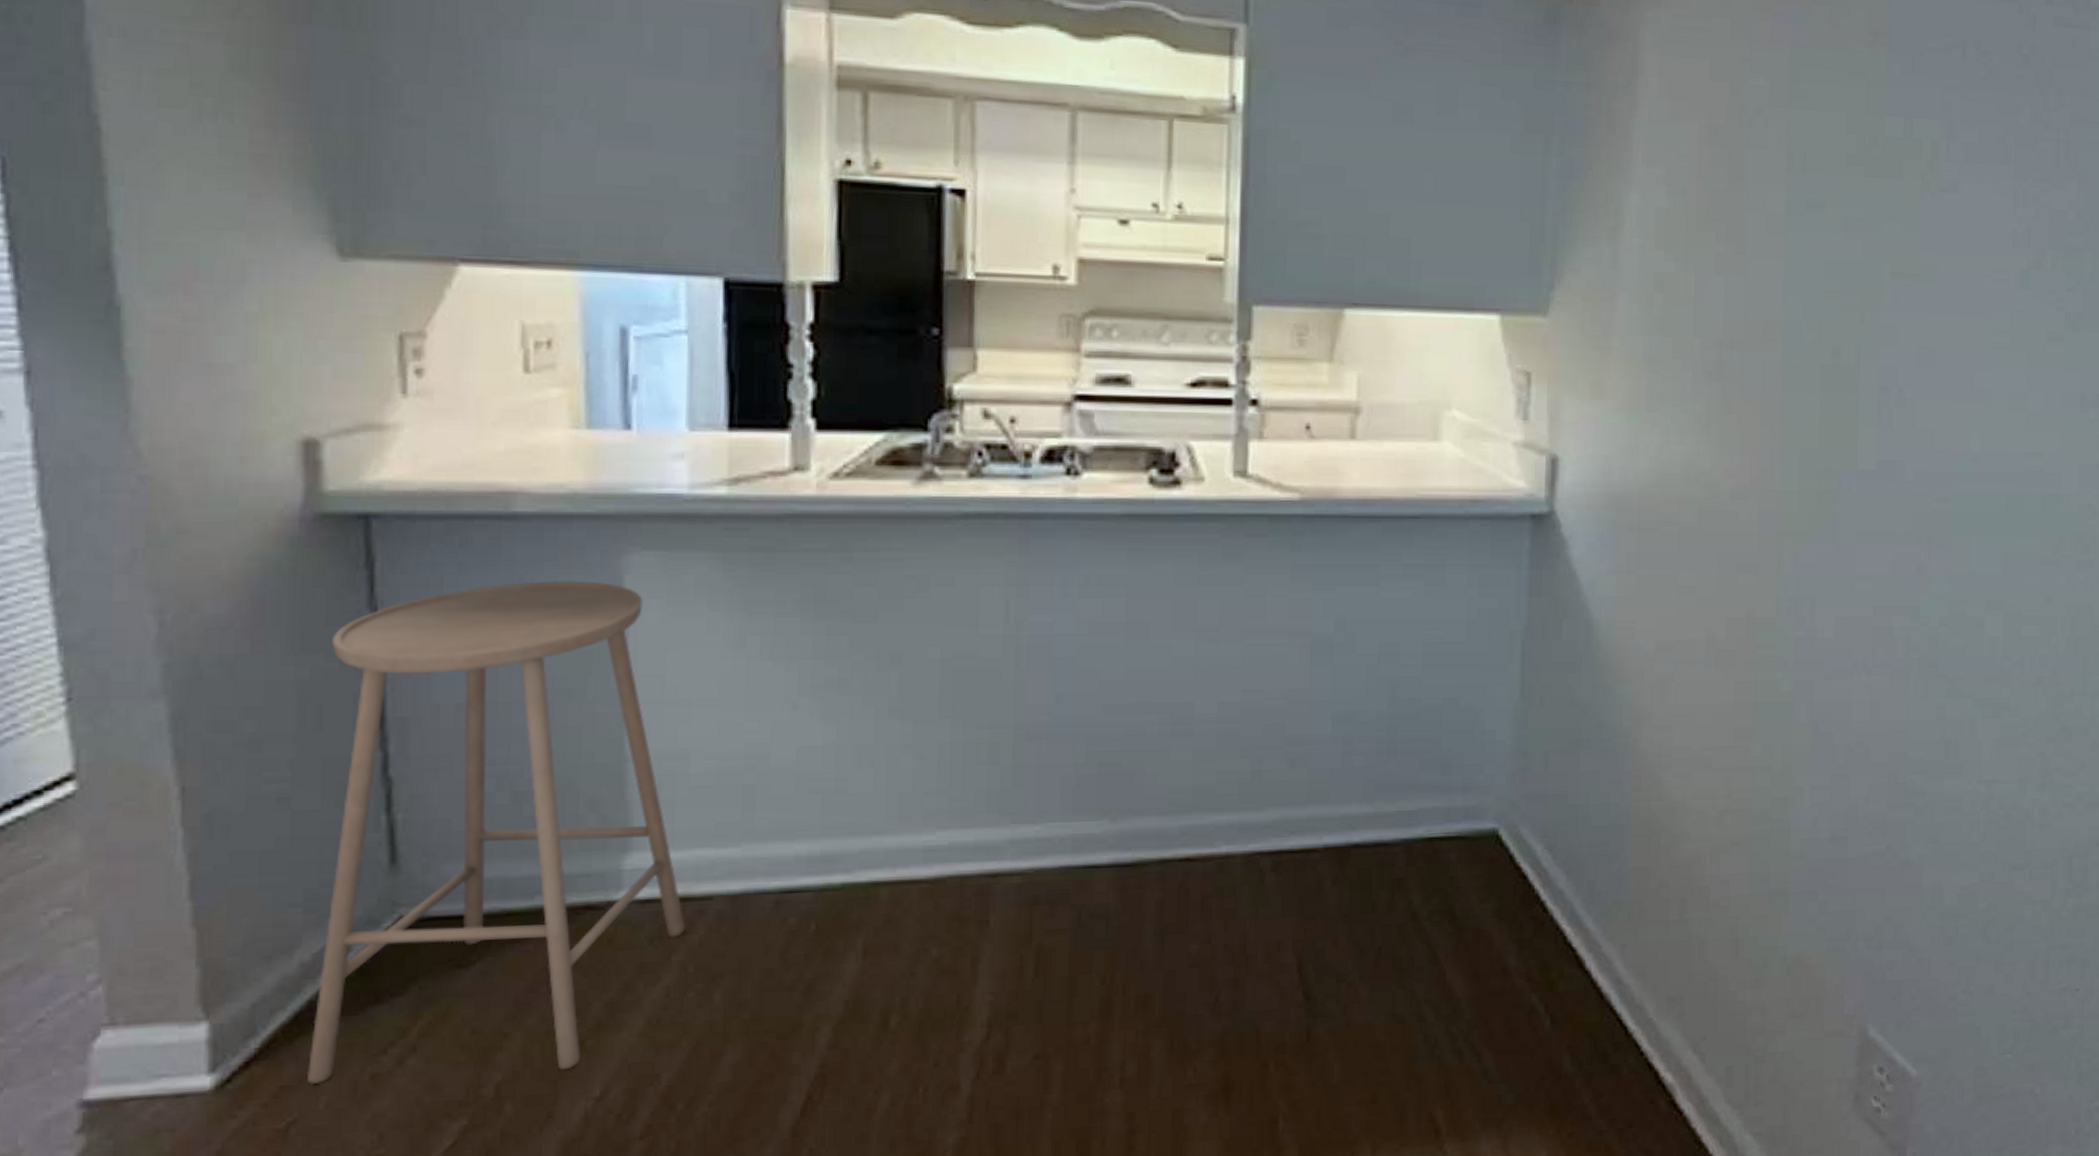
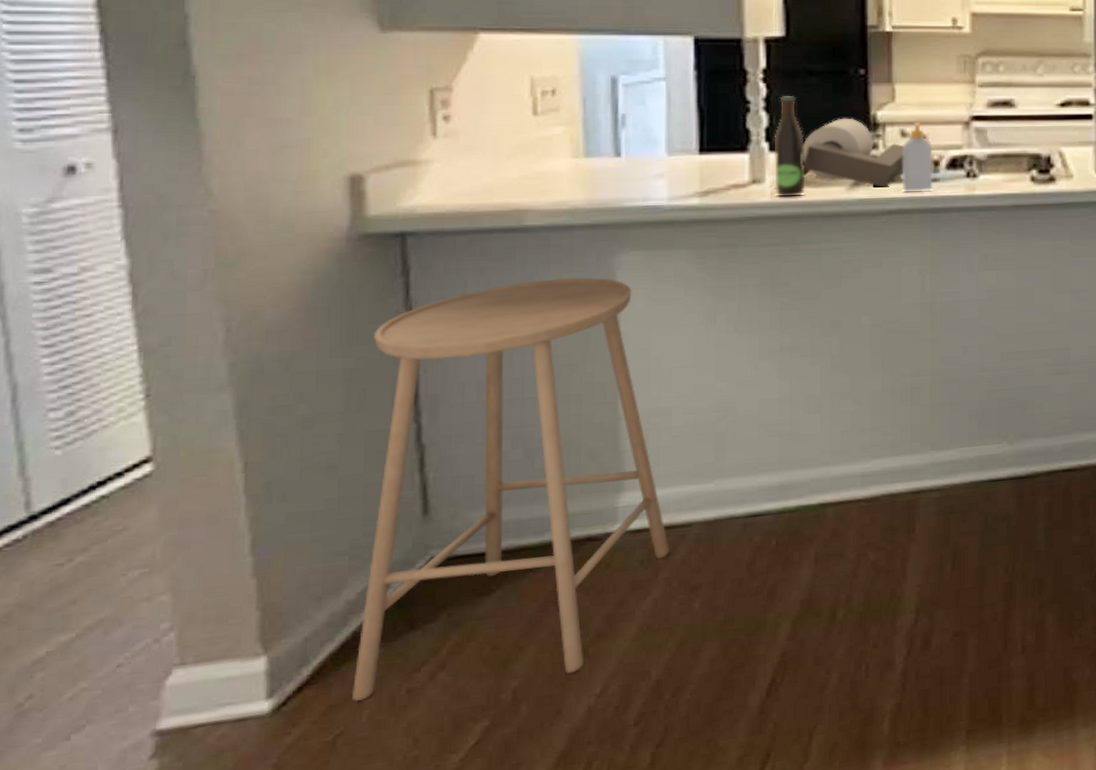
bottle: none [821,360,861,491] -> present [773,96,805,198]
paper towel holder: none [858,391,987,483] -> present [803,118,904,187]
soap bottle: none [984,400,1024,491] -> present [903,122,933,192]

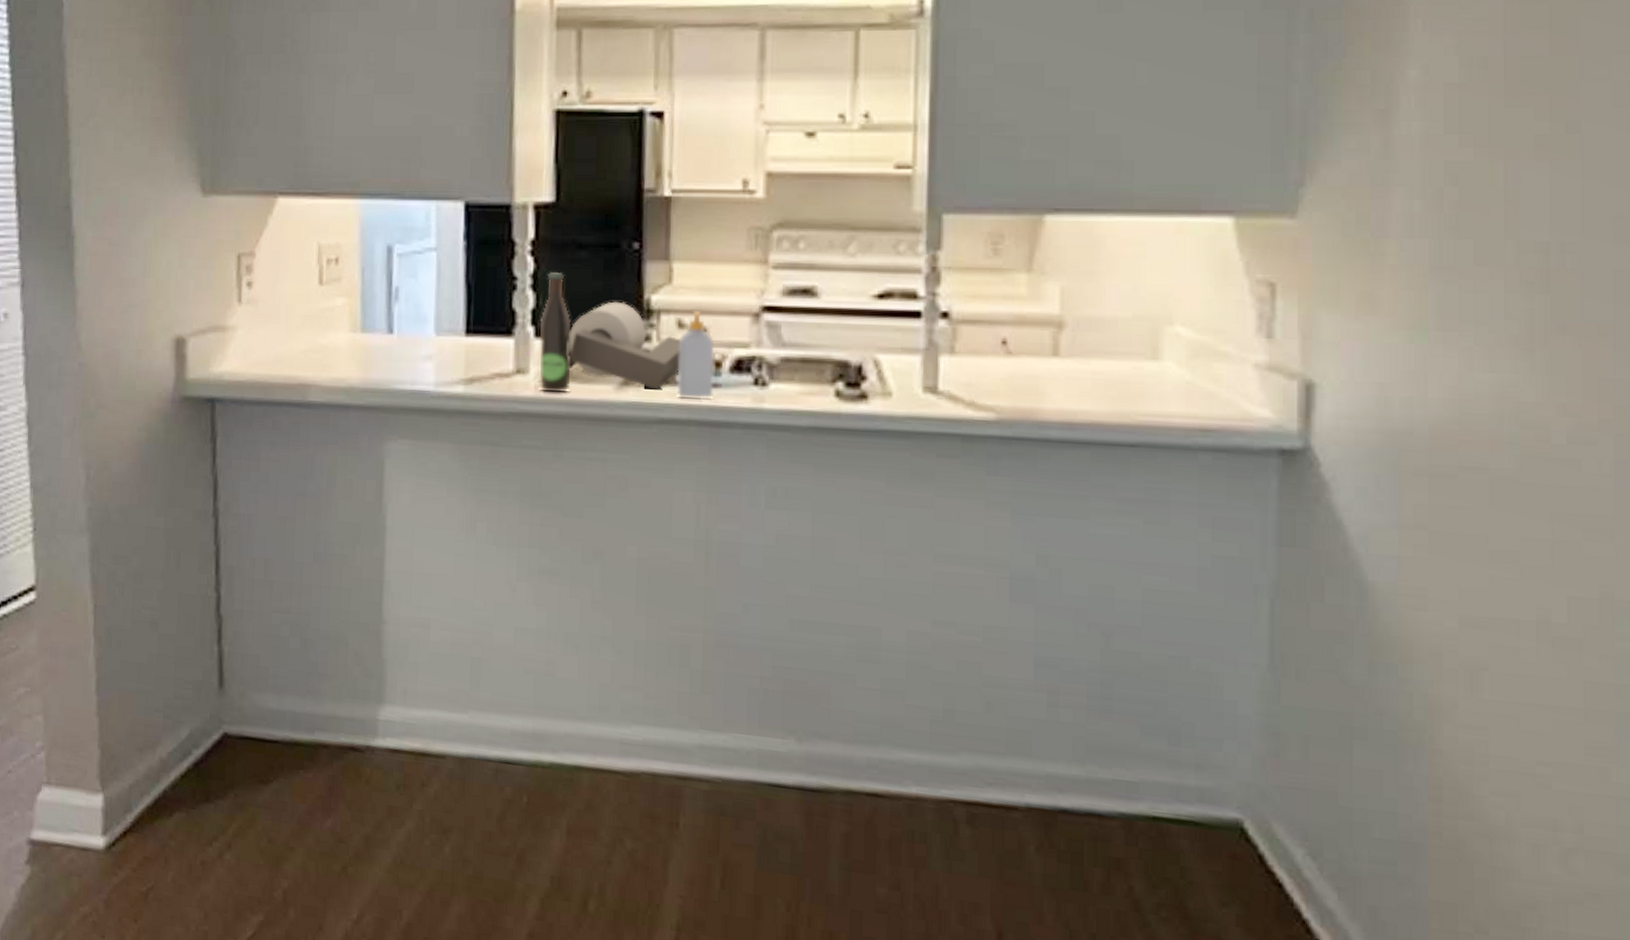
stool: present [352,277,670,701] -> none [161,461,424,890]

